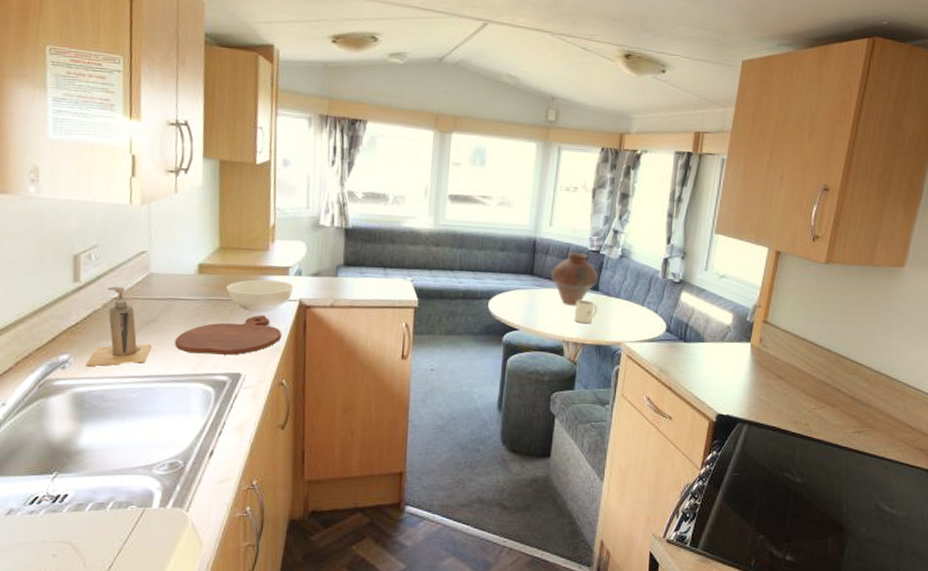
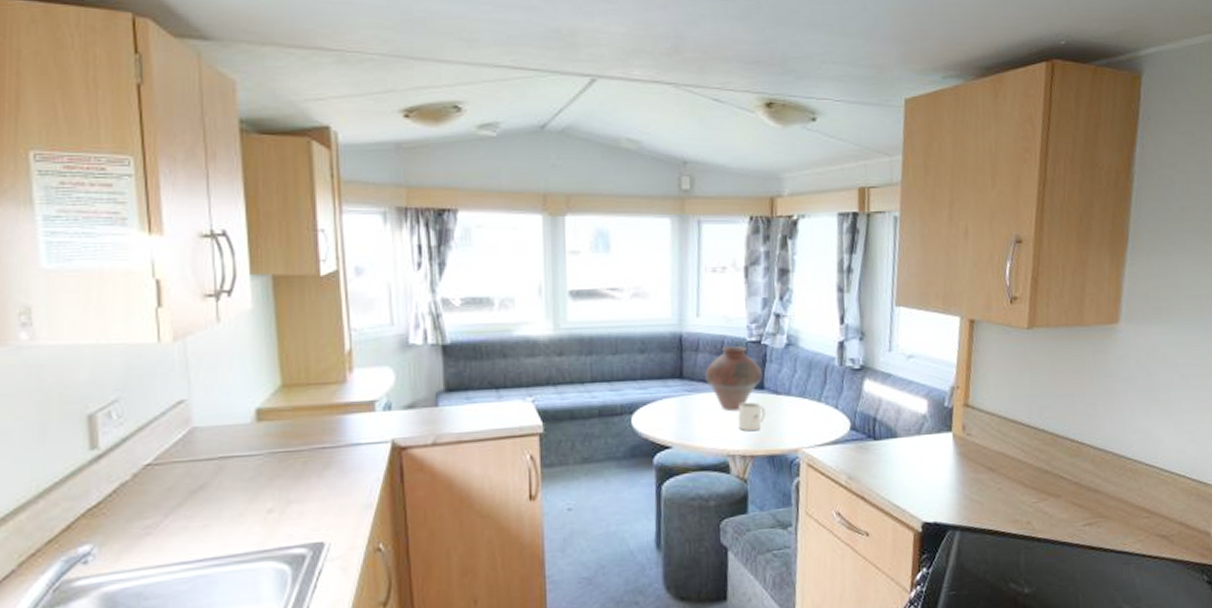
soap dispenser: present [85,286,152,367] -> none [115,448,203,558]
cutting board: present [175,315,281,355] -> none [233,464,372,524]
bowl: present [226,279,294,313] -> none [295,419,383,464]

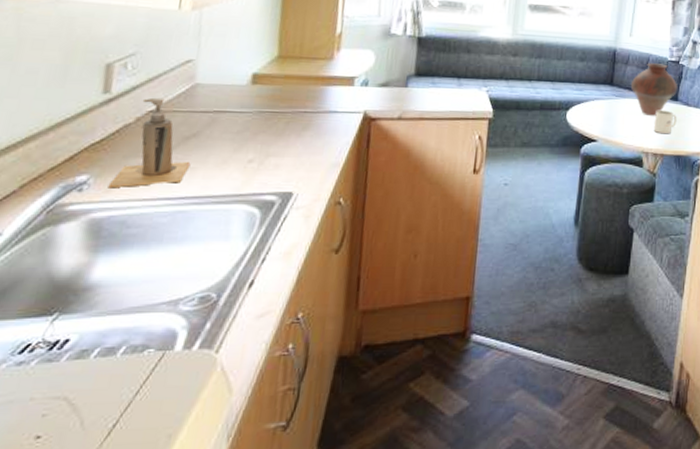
soap dispenser: none [115,448,203,558] -> present [107,97,191,189]

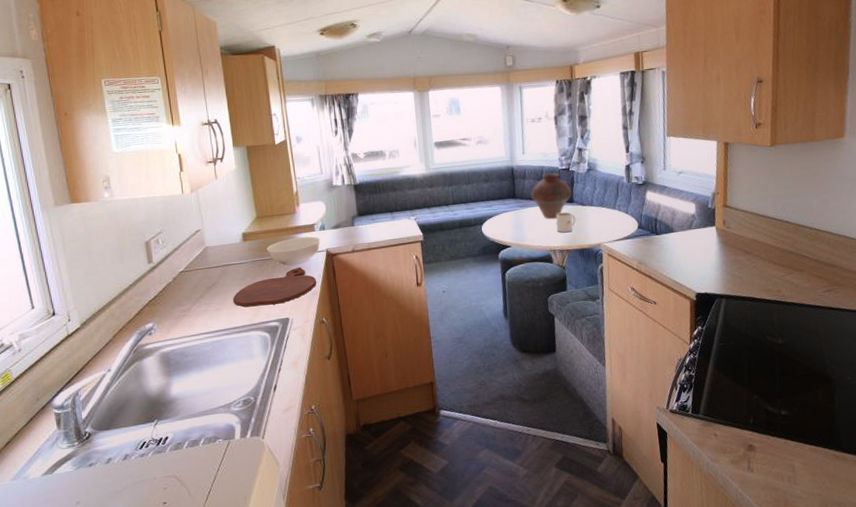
soap dispenser: present [107,97,191,189] -> none [167,261,216,331]
cutting board: none [218,128,342,172] -> present [233,267,316,307]
bowl: none [282,90,359,126] -> present [266,236,321,267]

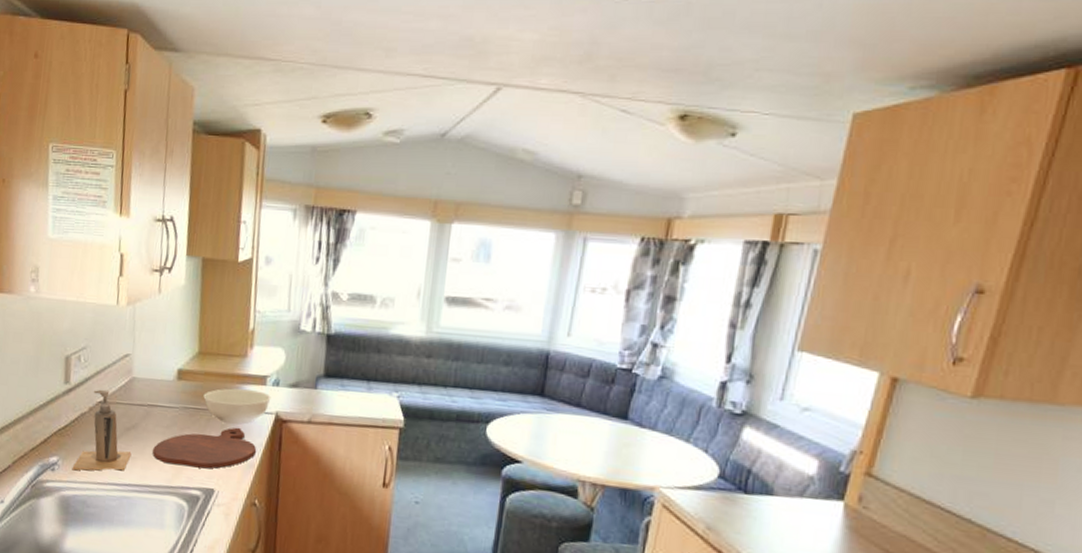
soap dispenser: none [167,261,216,331] -> present [72,389,132,471]
vase: present [530,173,572,220] -> none [566,370,629,438]
mug: present [556,212,576,233] -> none [593,429,625,461]

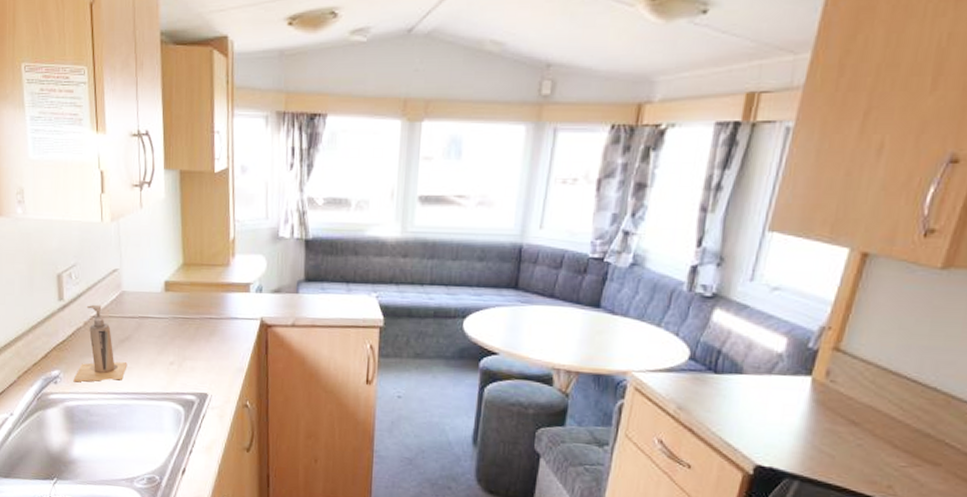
cutting board: present [153,427,256,469] -> none [147,334,244,375]
bowl: present [203,388,271,425] -> none [191,297,255,332]

